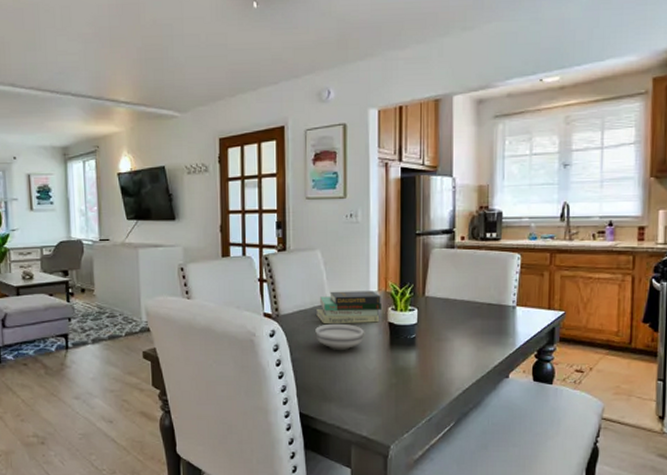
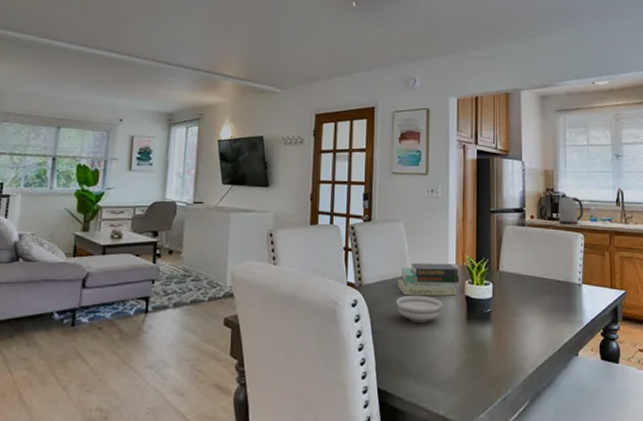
kettle: none [492,213,522,244] -> present [558,195,583,224]

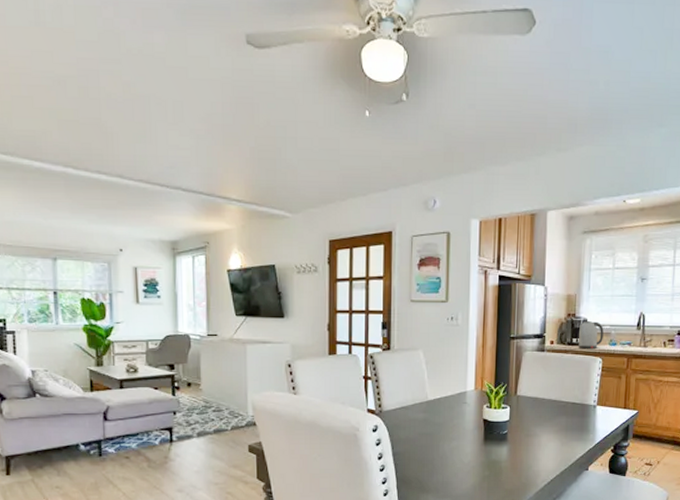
bowl: present [396,295,442,322] -> none [416,419,461,444]
books: present [398,262,459,296] -> none [417,389,477,420]

